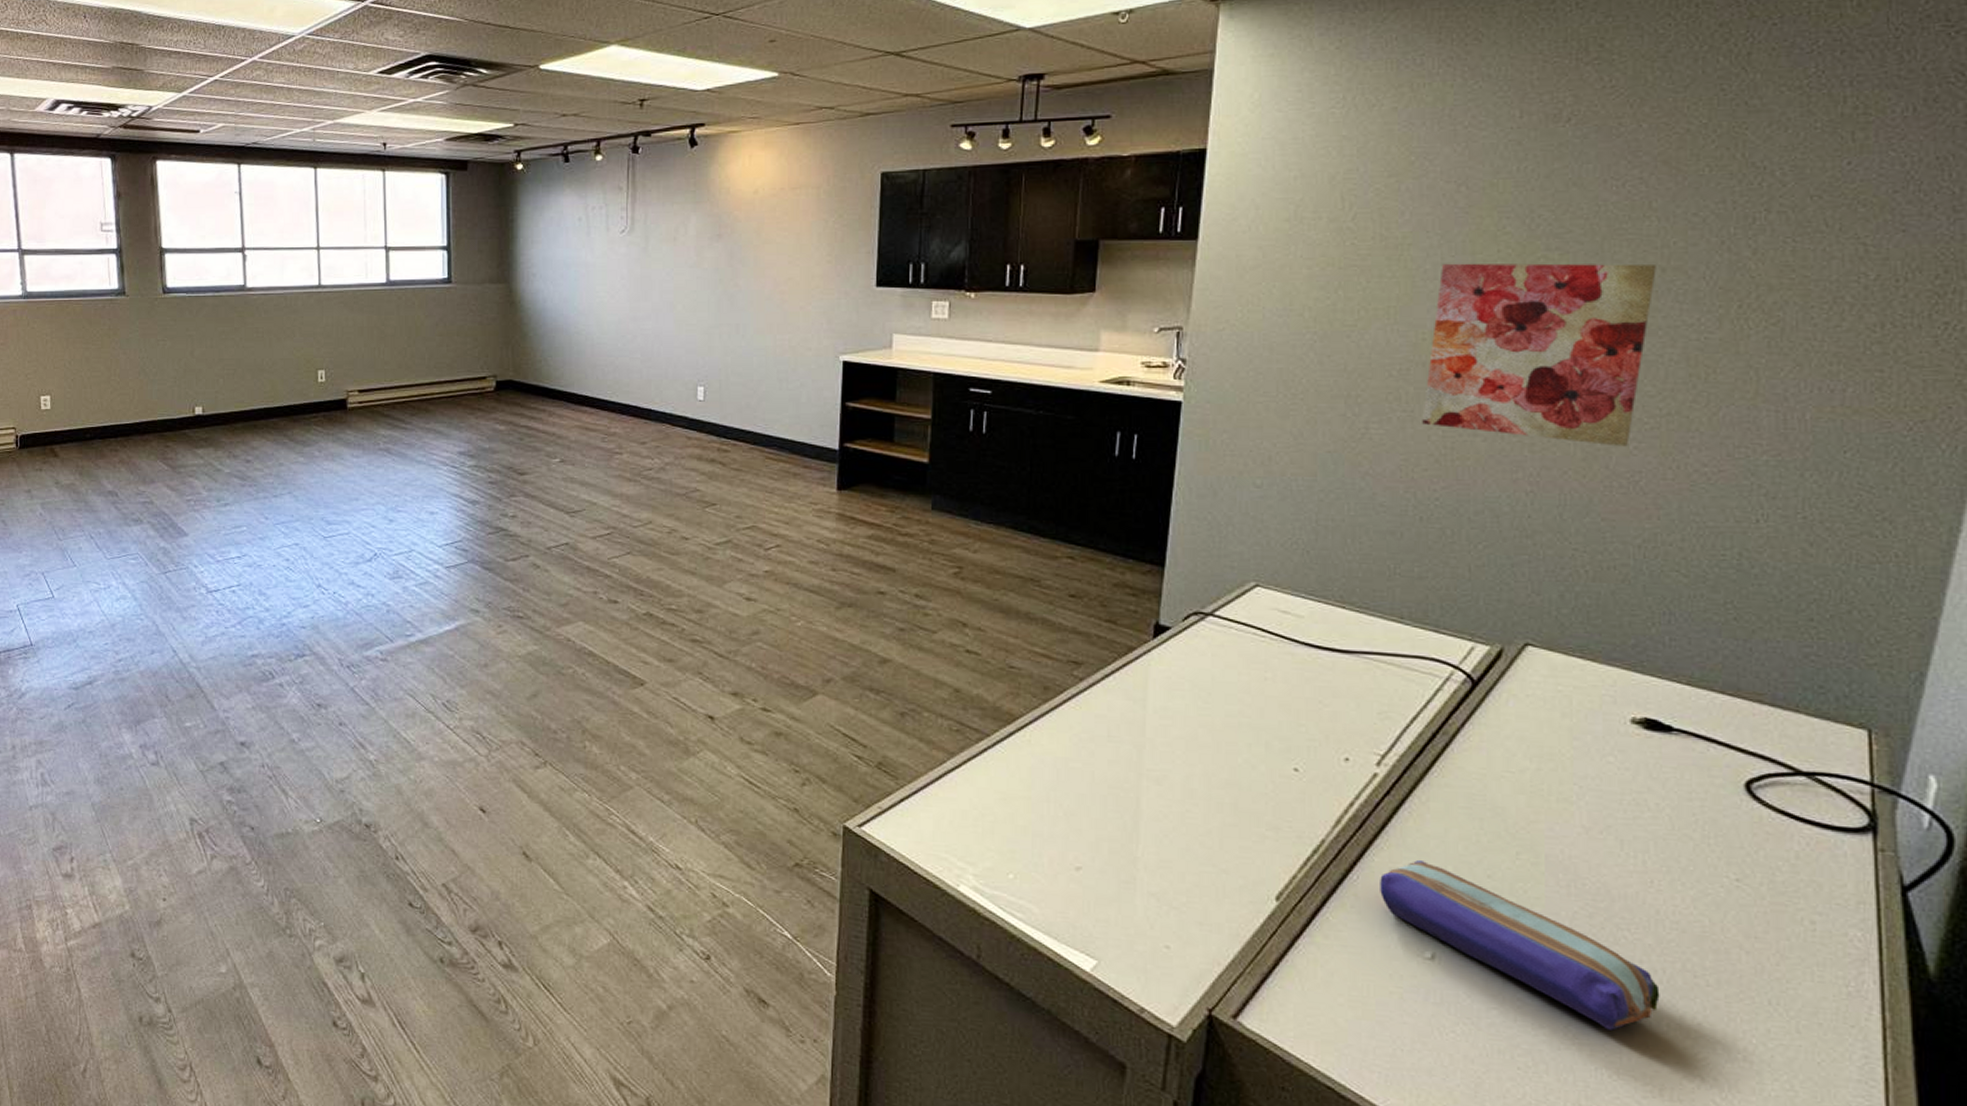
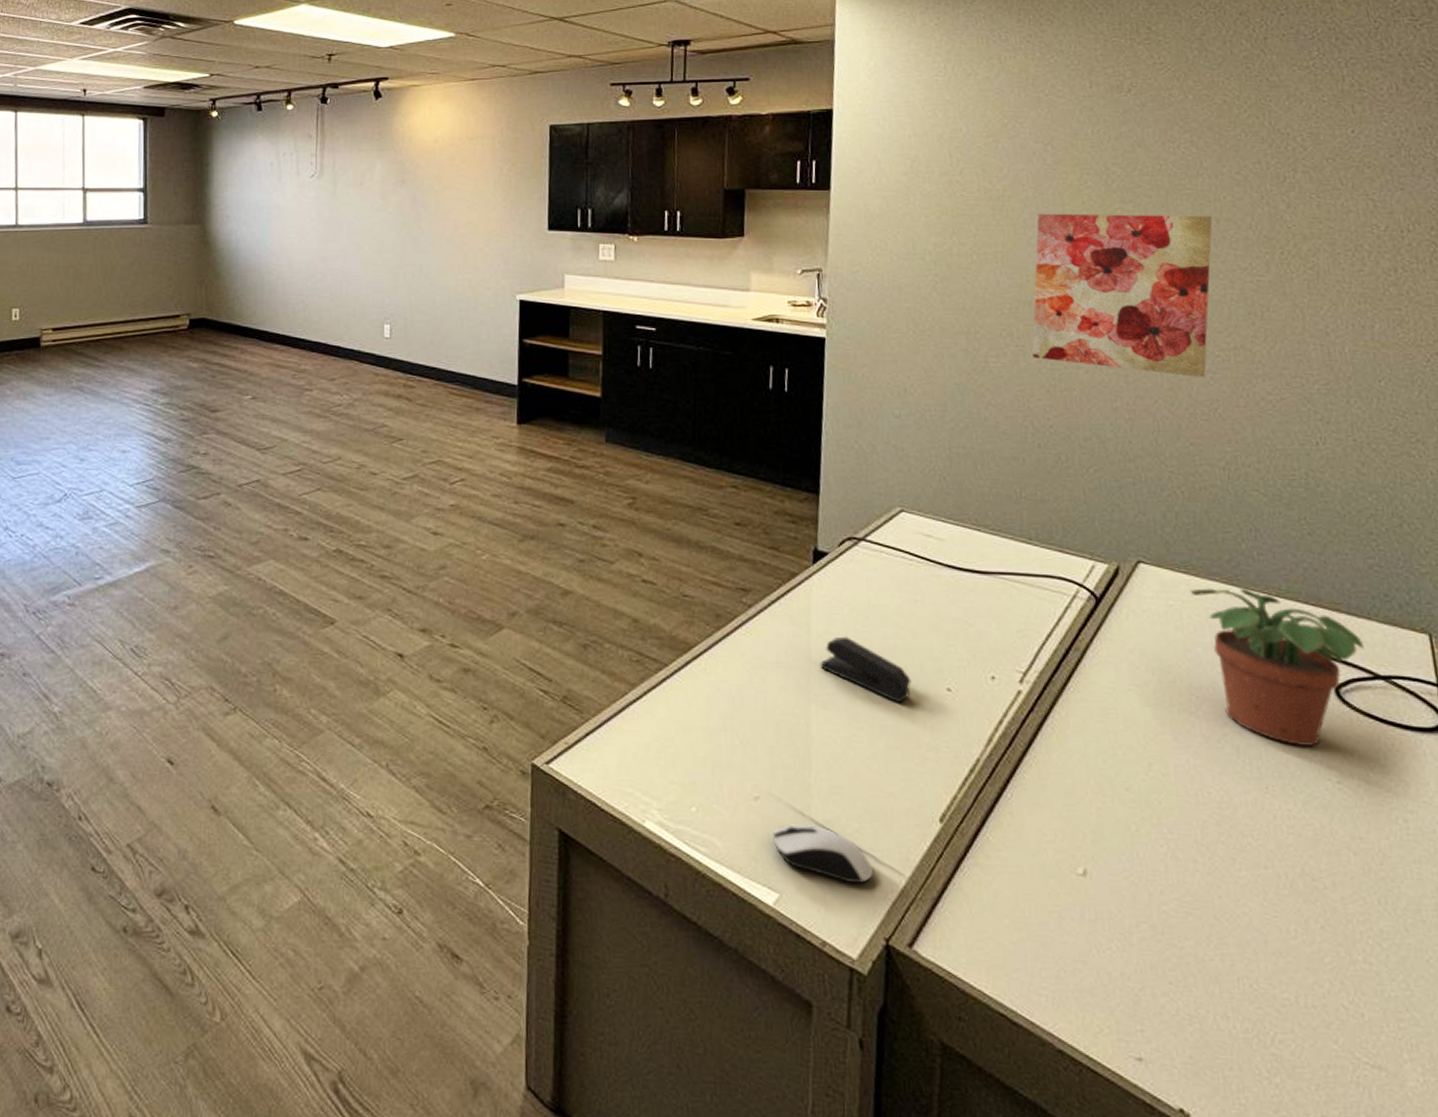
computer mouse: none [1094,894,1199,956] -> present [773,823,873,884]
stapler: none [1154,712,1255,782] -> present [819,636,912,704]
pencil case: present [1380,860,1660,1030] -> none [1031,776,1286,939]
potted plant: none [1584,674,1788,842] -> present [1190,588,1365,746]

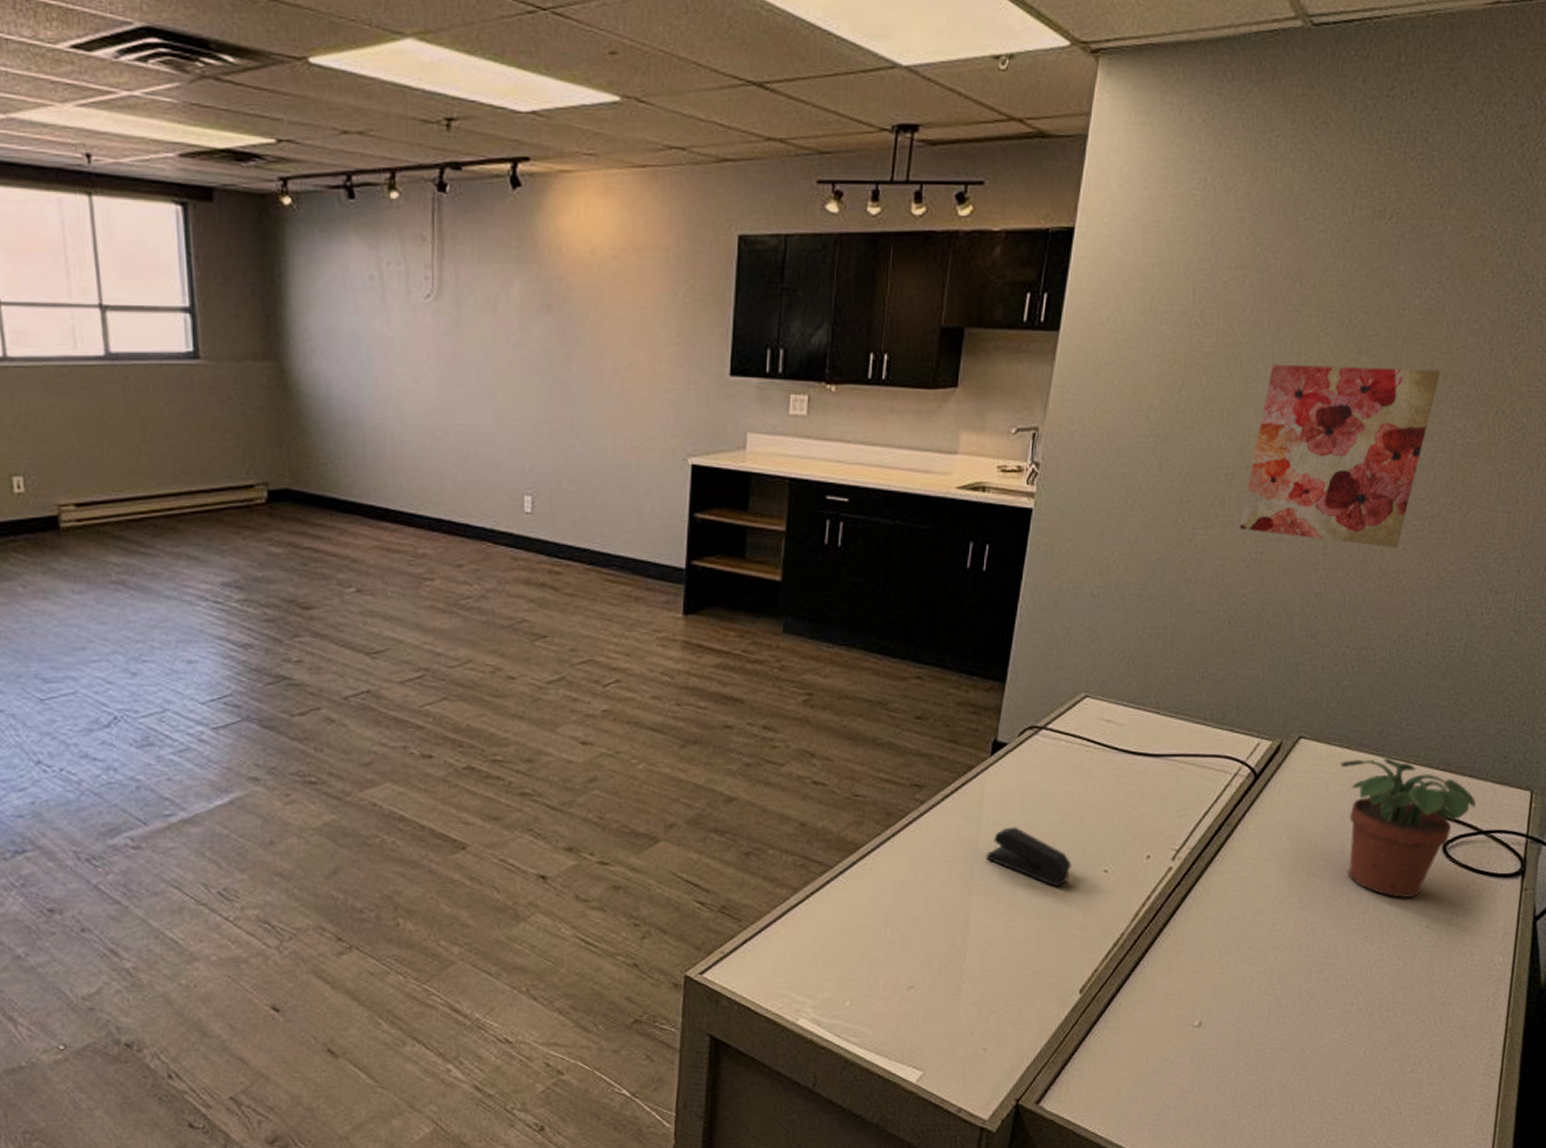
computer mouse: present [773,823,873,884] -> none [922,1006,1013,1056]

